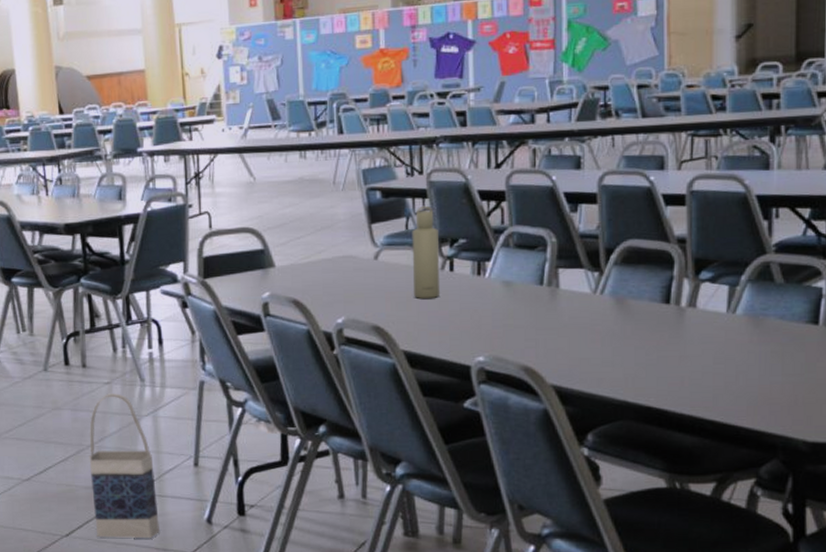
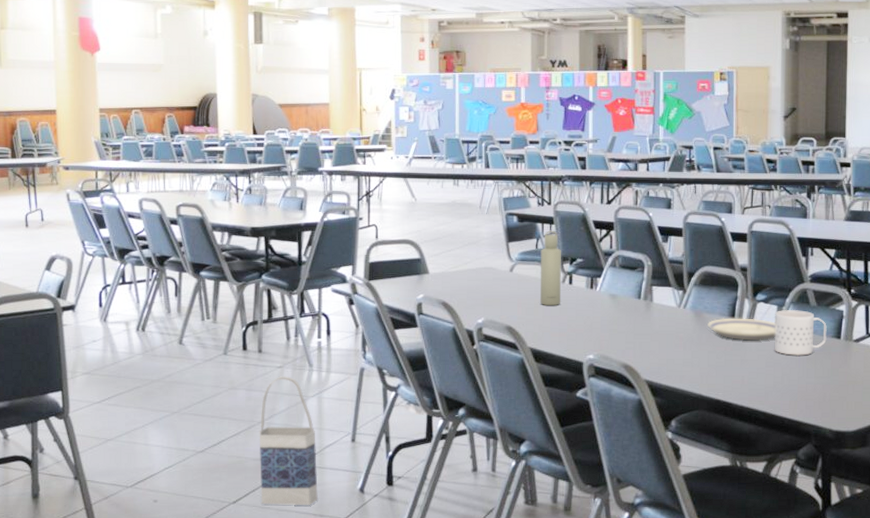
plate: none [633,302,727,331] -> present [707,318,776,341]
mug: none [725,289,799,349] -> present [774,309,827,357]

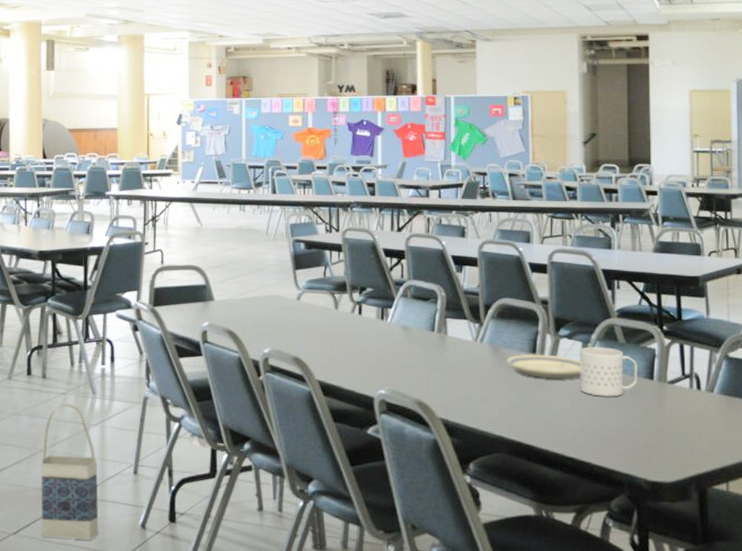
bottle: present [540,230,561,305] -> none [328,258,351,337]

